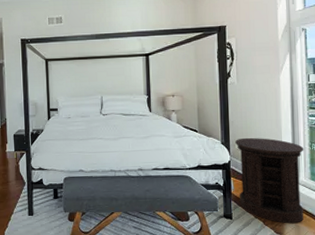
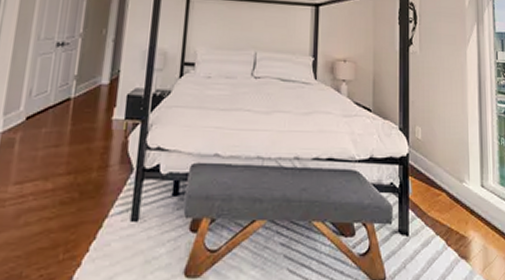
side table: present [234,137,304,224] -> none [414,123,493,244]

